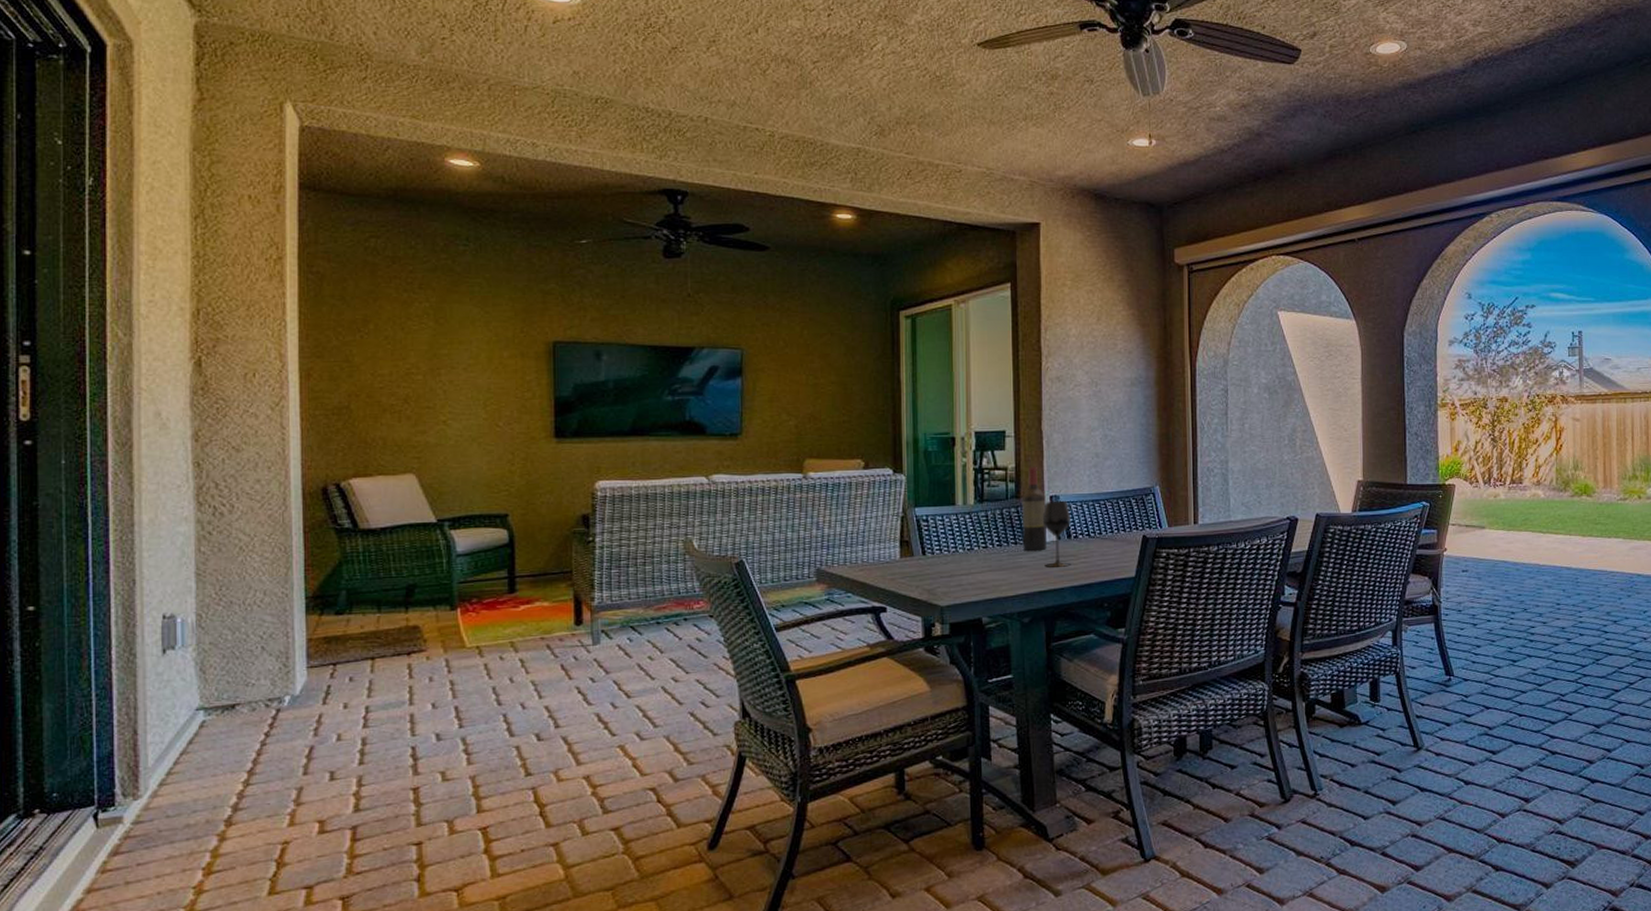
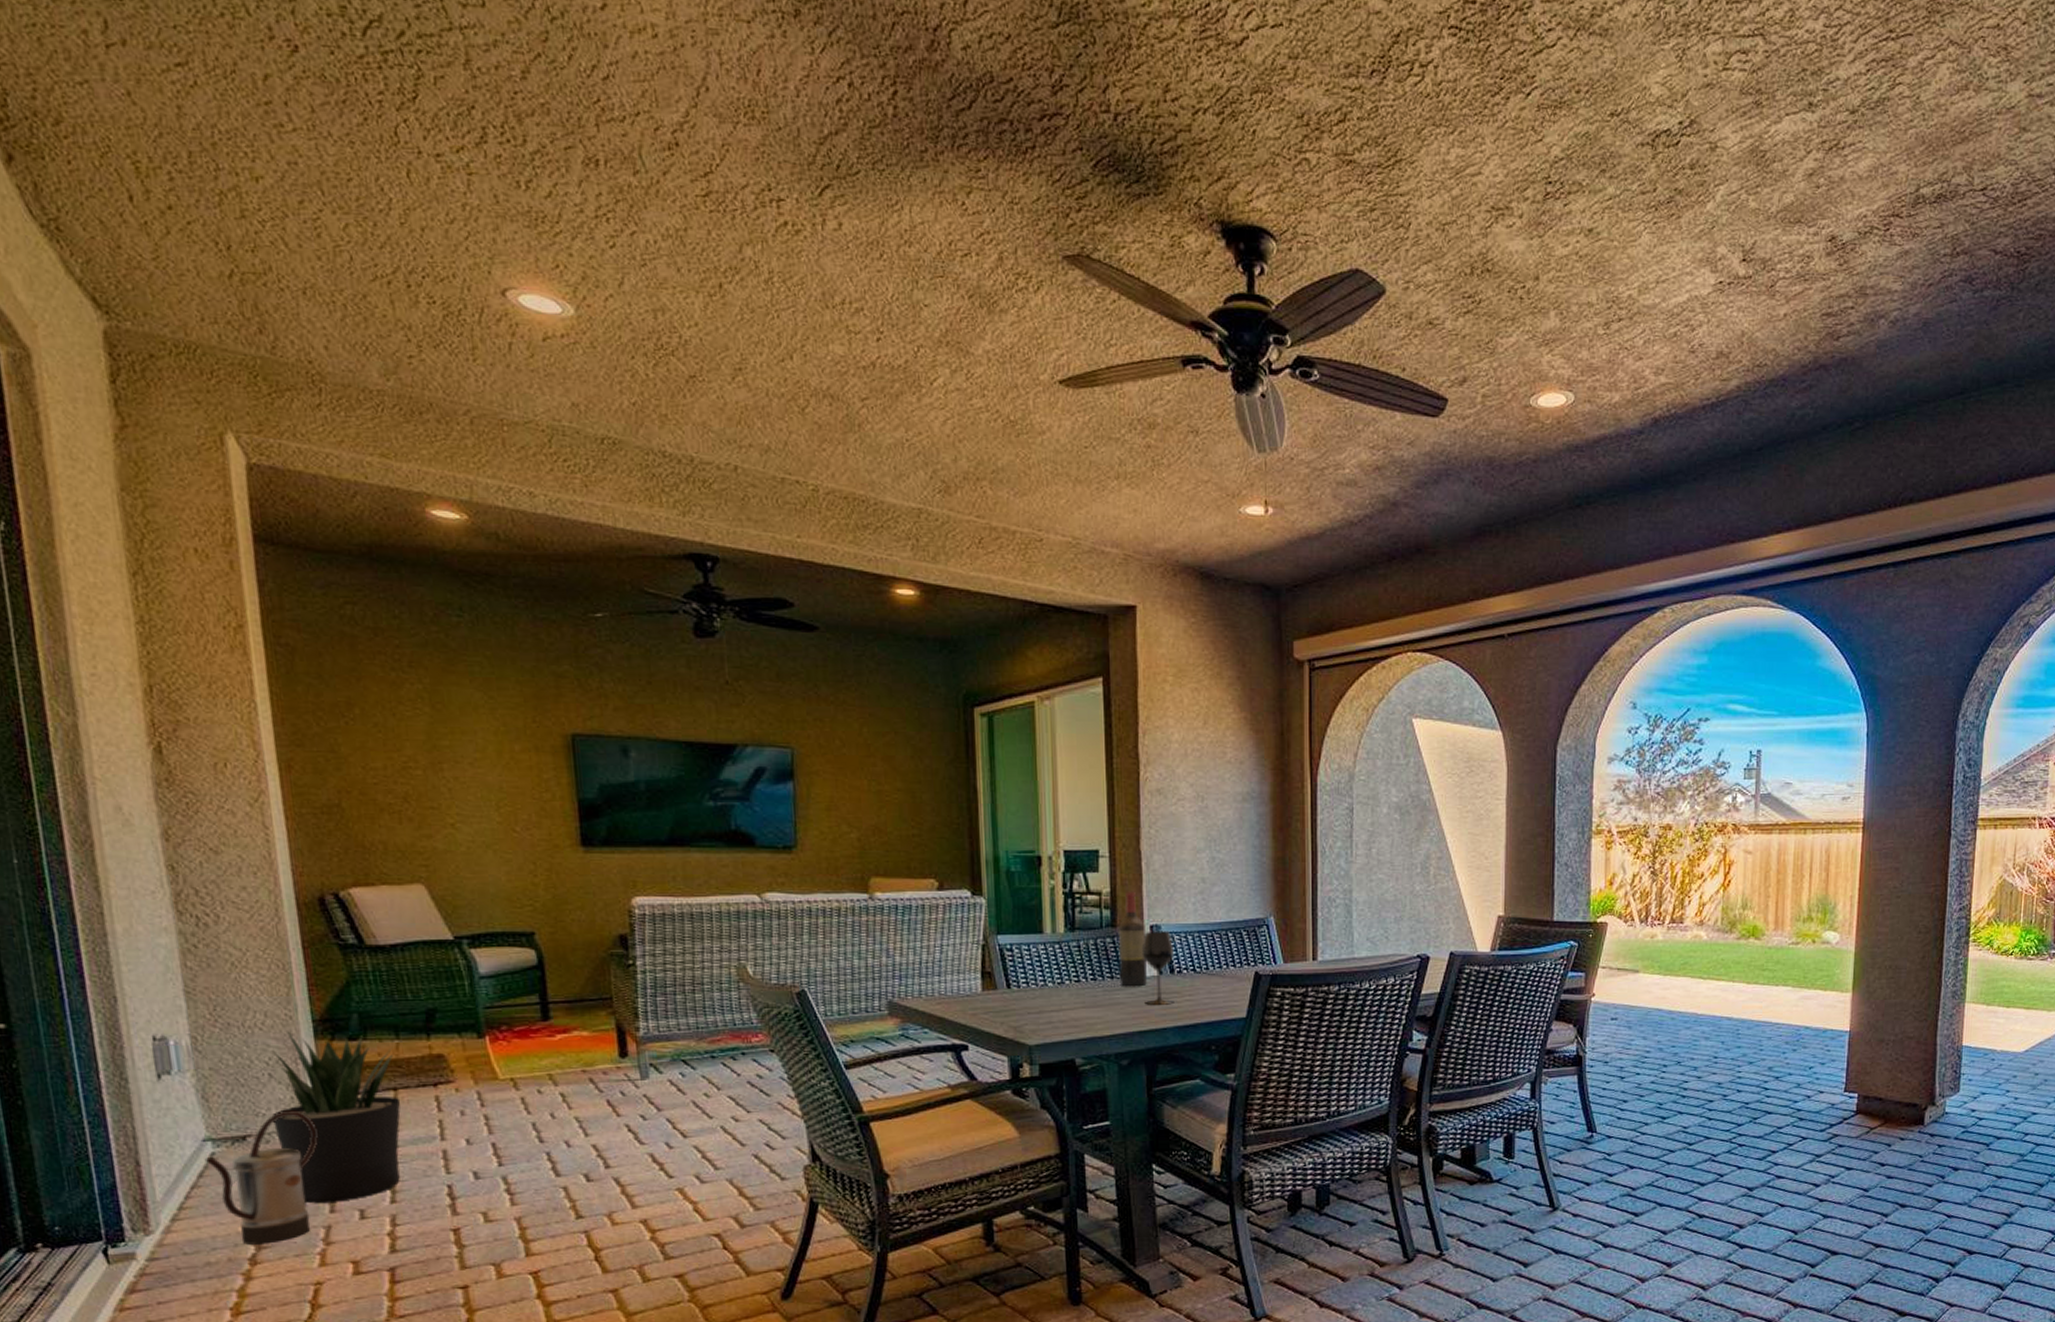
watering can: none [195,680,299,807] -> present [204,1110,318,1245]
planter: none [261,607,377,767] -> present [271,1031,401,1204]

